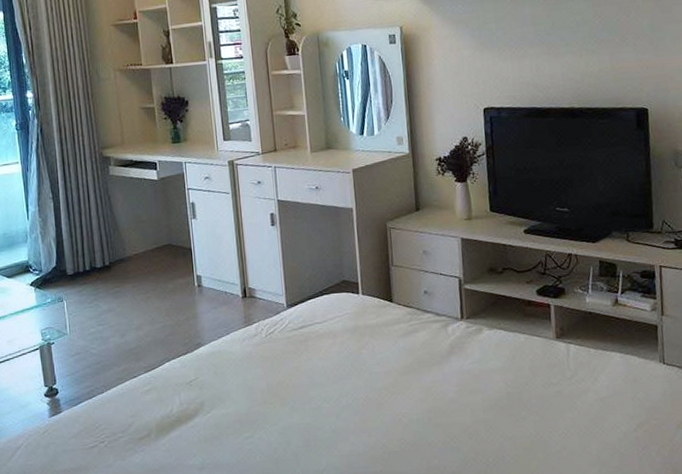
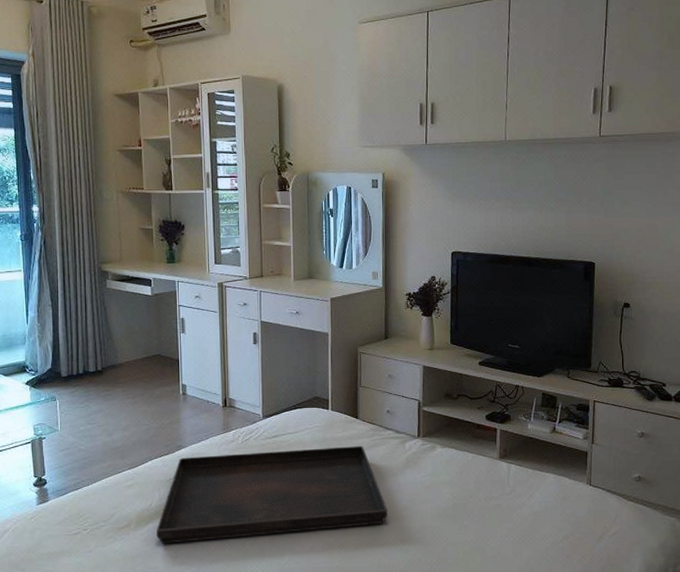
serving tray: none [179,333,434,454] -> present [156,446,388,544]

